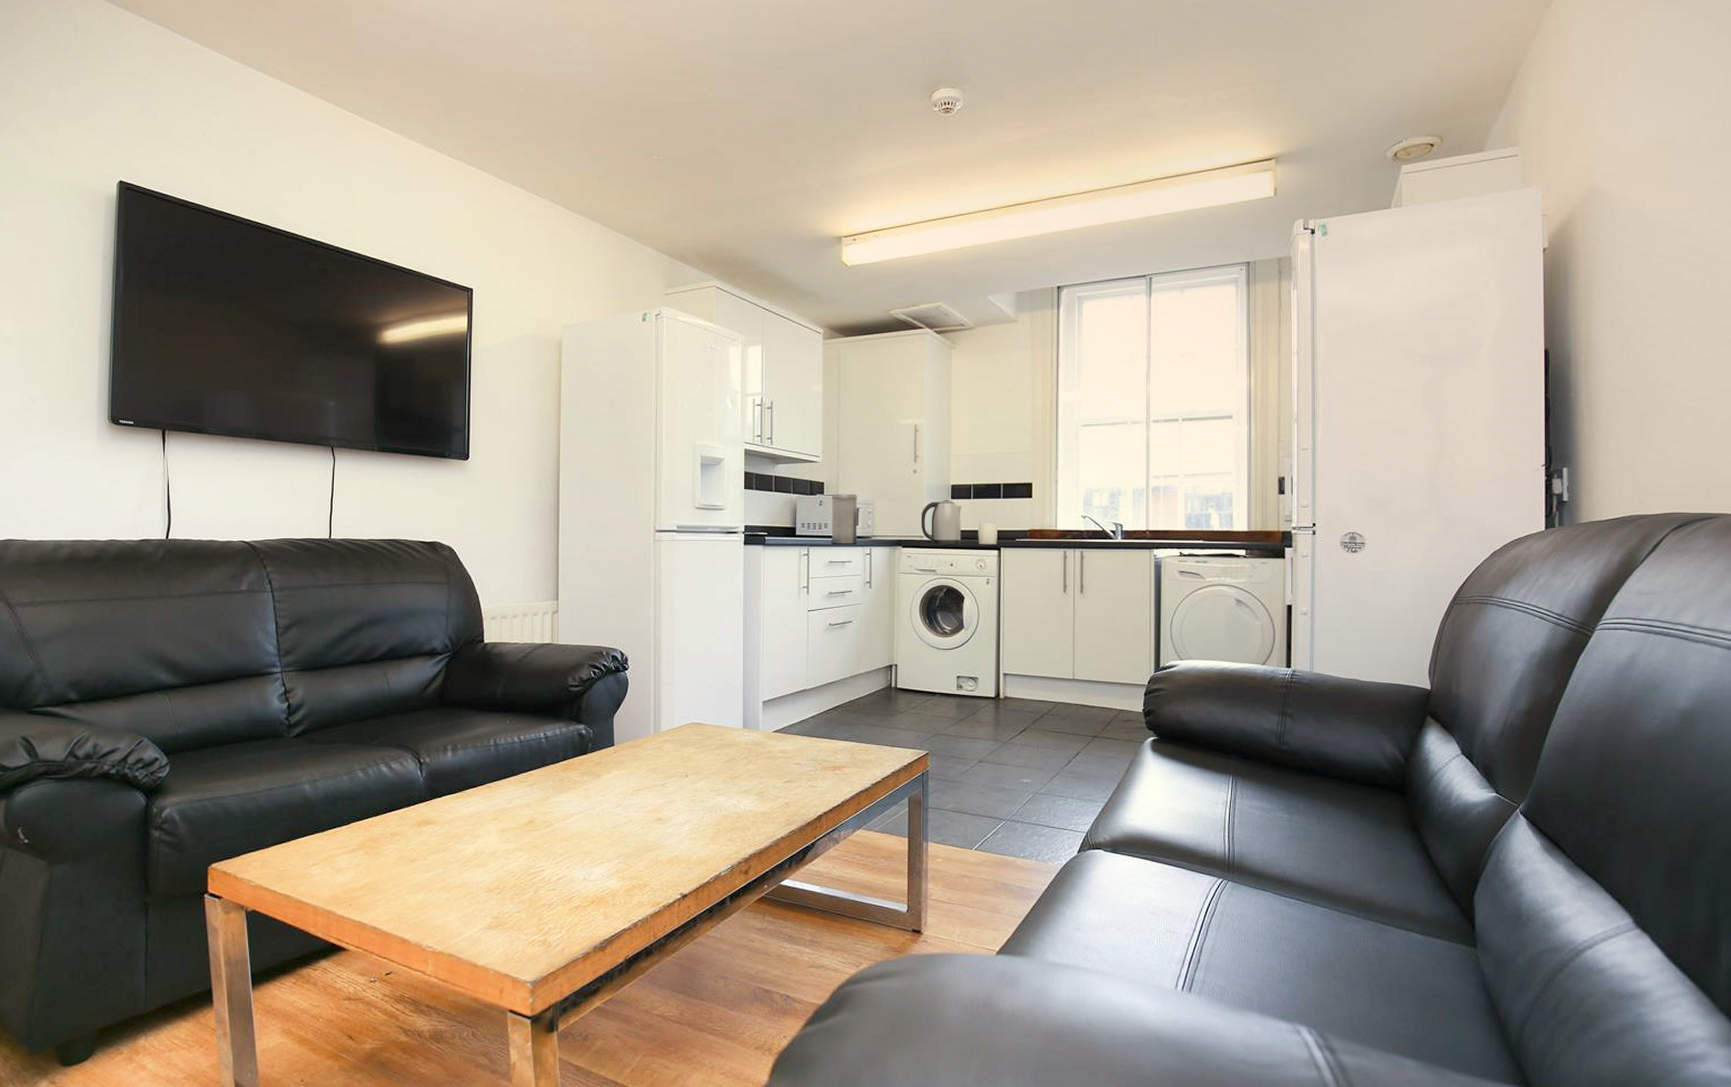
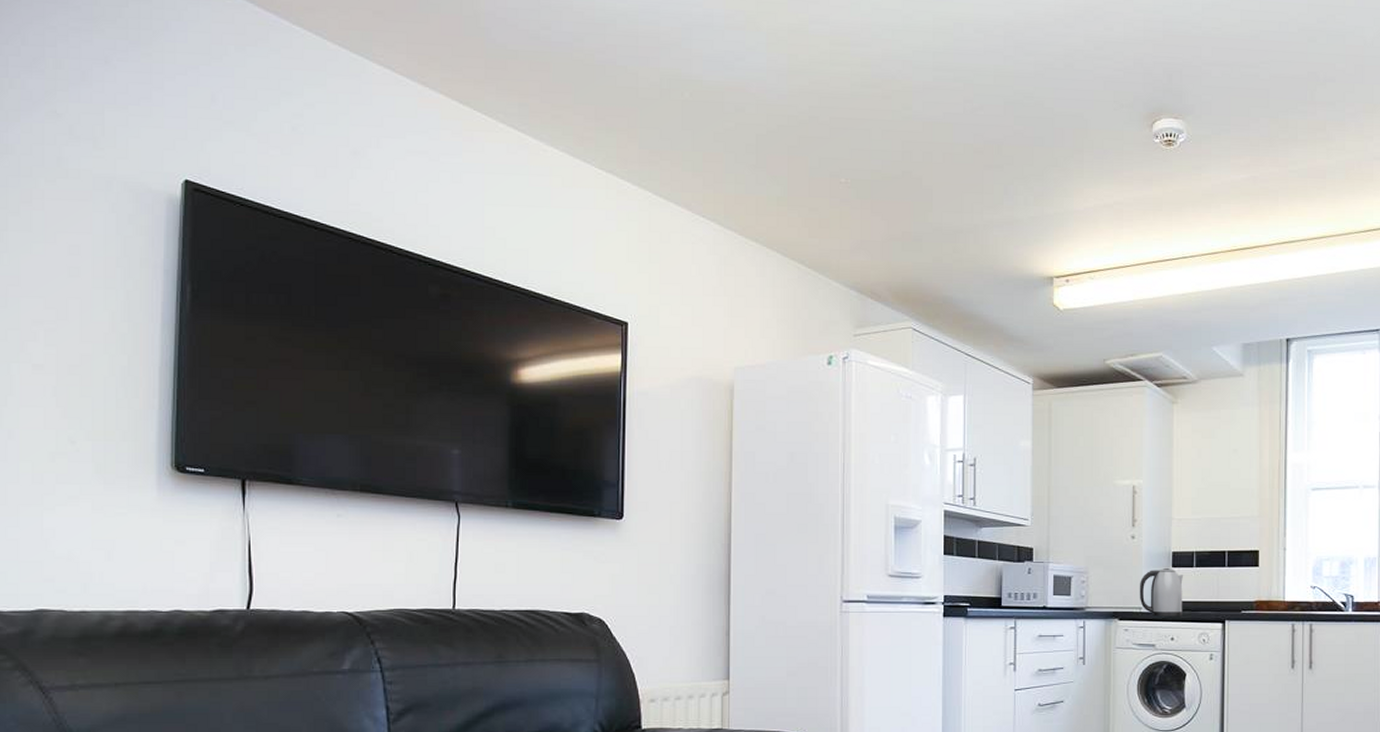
canister: present [831,493,857,544] -> none [1041,560,1070,617]
mug: present [978,523,998,545] -> none [1201,593,1222,618]

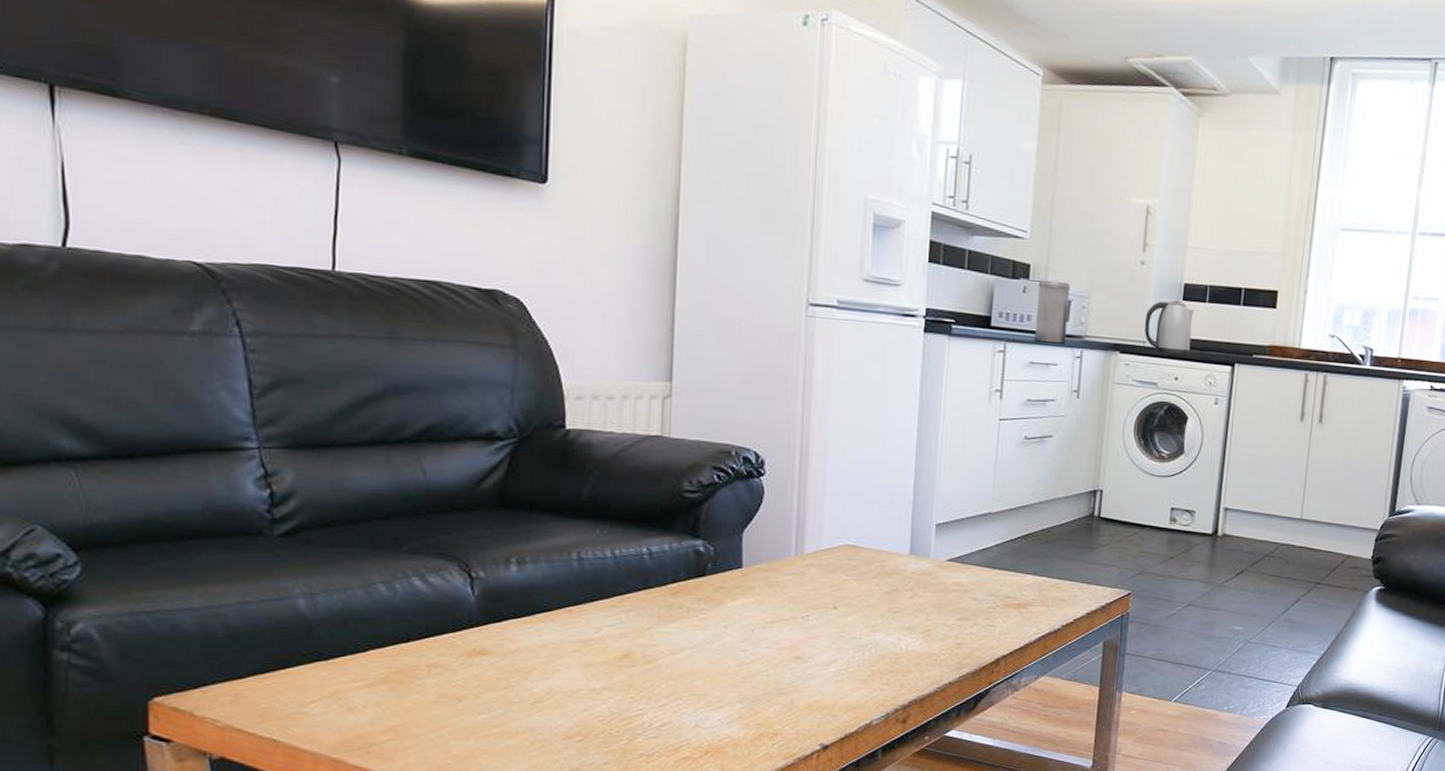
canister: none [1041,560,1070,617] -> present [1034,279,1070,344]

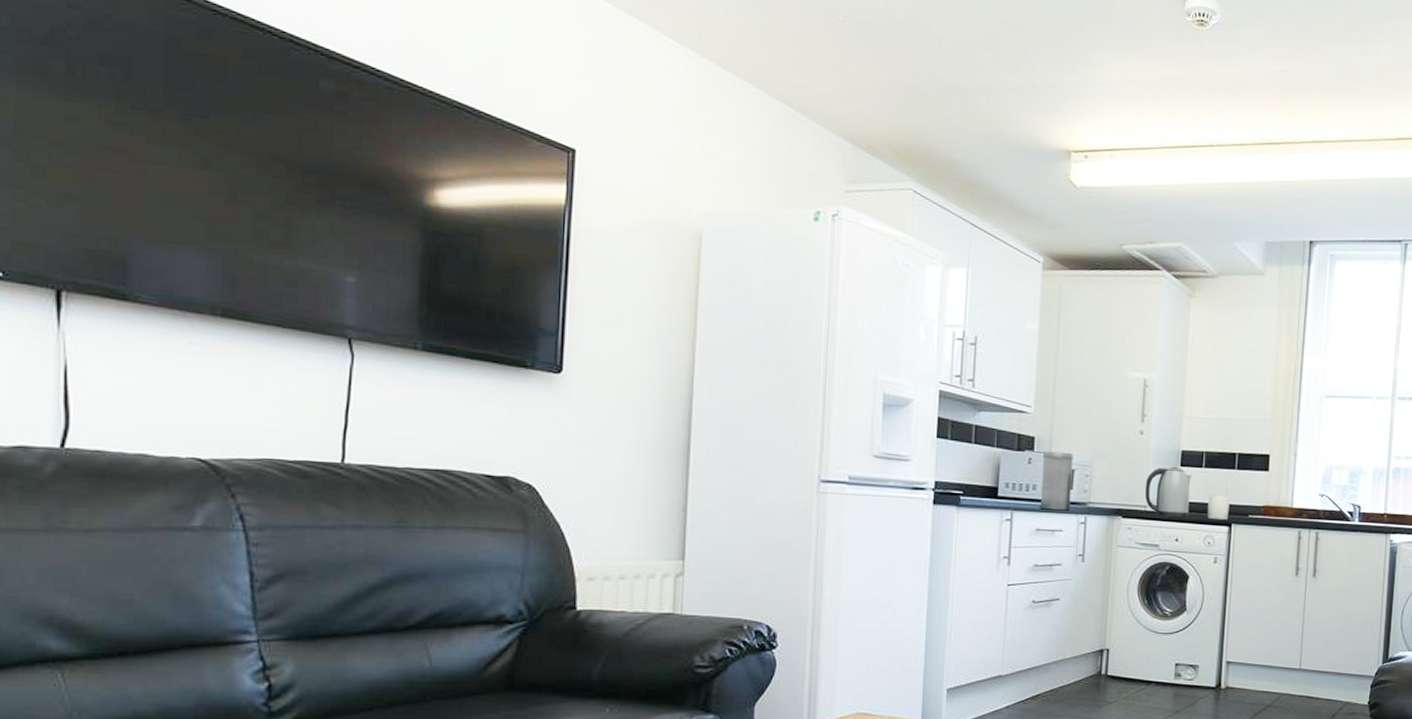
mug: none [1209,332,1234,360] -> present [1207,495,1230,521]

